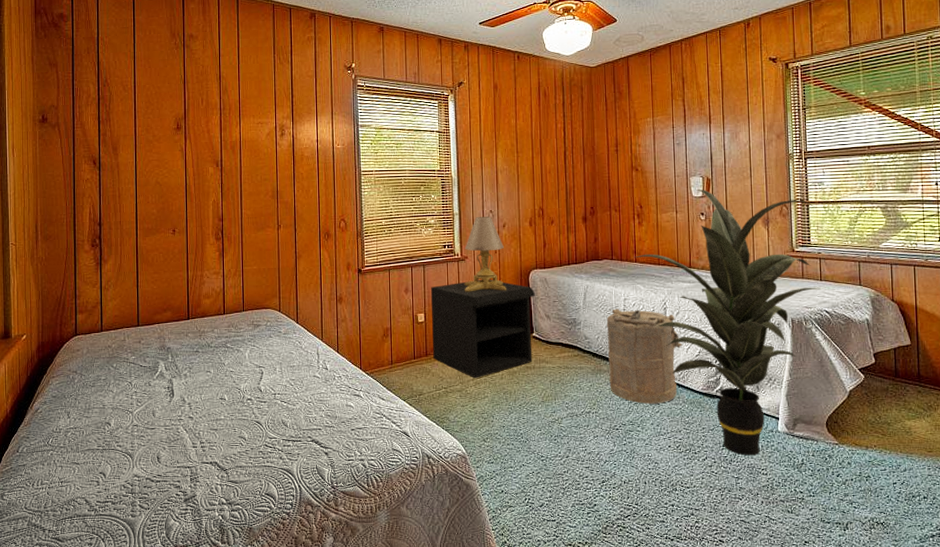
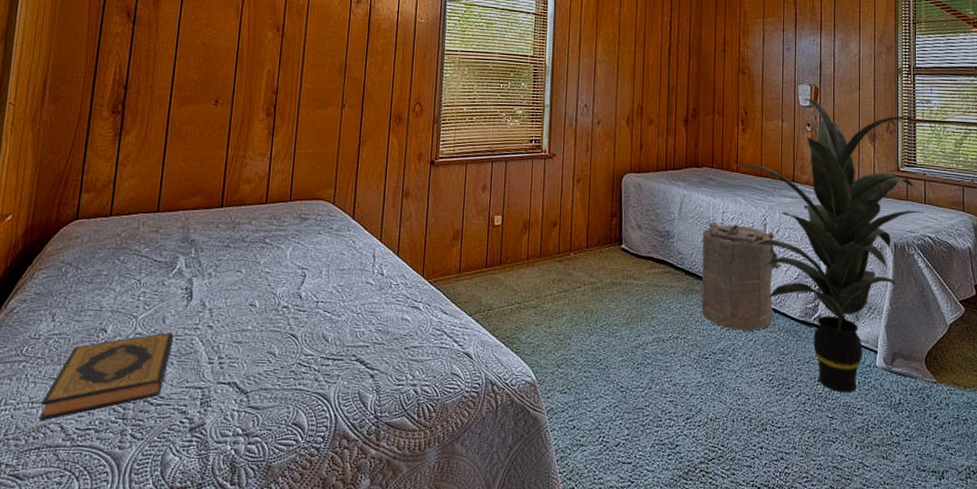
hardback book: none [68,424,163,497] -> present [39,332,174,421]
nightstand: present [430,281,535,378] -> none [508,182,627,293]
lamp: present [465,217,506,292] -> none [550,111,597,196]

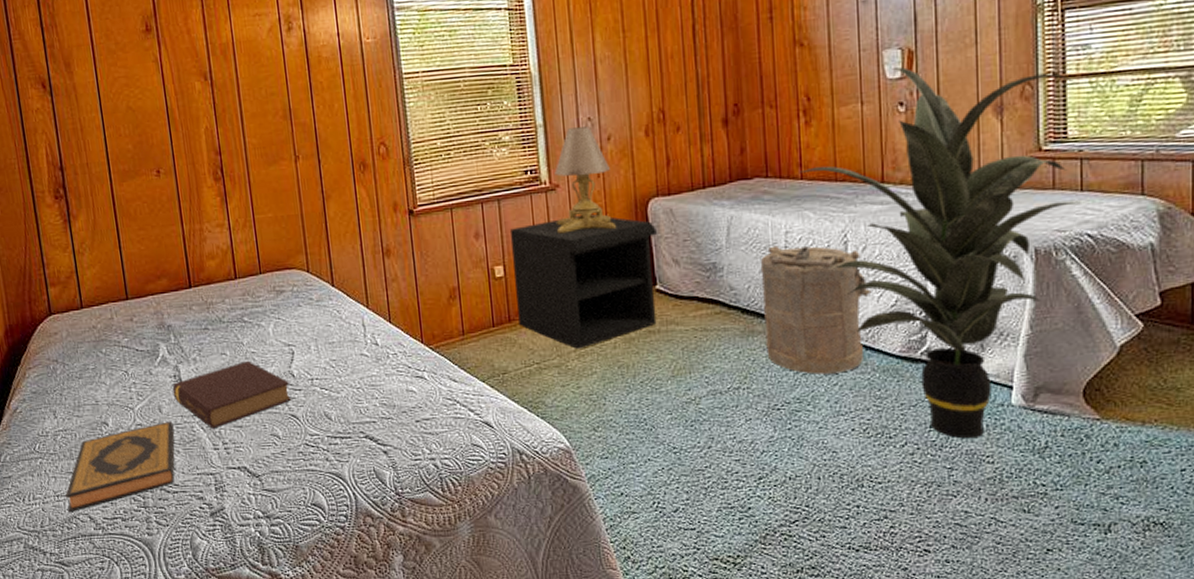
book: none [180,279,296,343] -> present [172,360,292,429]
nightstand: none [508,182,627,293] -> present [509,216,657,349]
lamp: none [550,111,597,196] -> present [554,126,616,234]

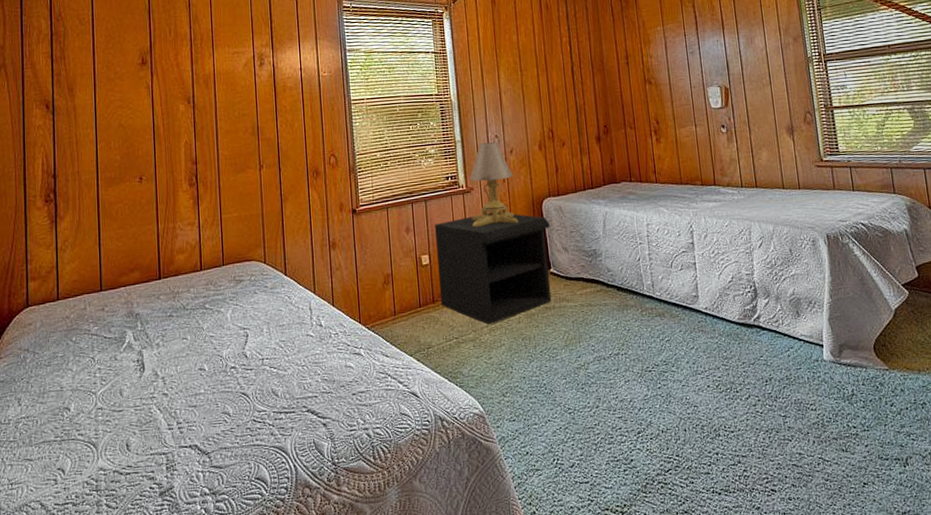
hardback book: present [66,421,175,513] -> none [20,404,133,501]
book: present [172,360,292,429] -> none [135,344,244,410]
laundry hamper: present [760,245,875,374] -> none [629,235,715,340]
indoor plant: present [799,67,1081,439] -> none [654,100,854,390]

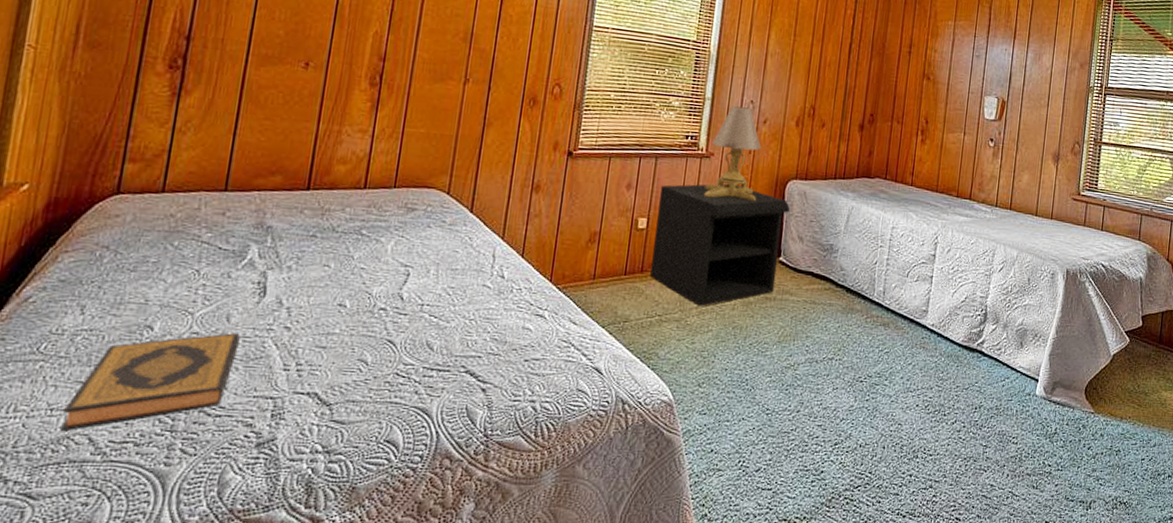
hardback book: none [20,404,133,501] -> present [60,333,240,432]

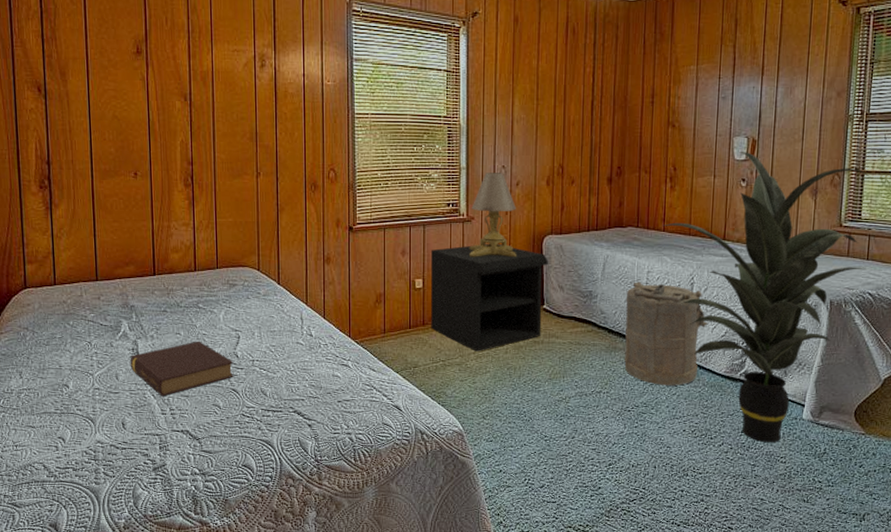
hardback book: present [60,333,240,432] -> none [24,388,128,461]
book: none [250,276,396,347] -> present [130,341,234,396]
laundry hamper: none [860,237,953,355] -> present [624,282,711,386]
indoor plant: none [910,111,1108,421] -> present [662,152,872,443]

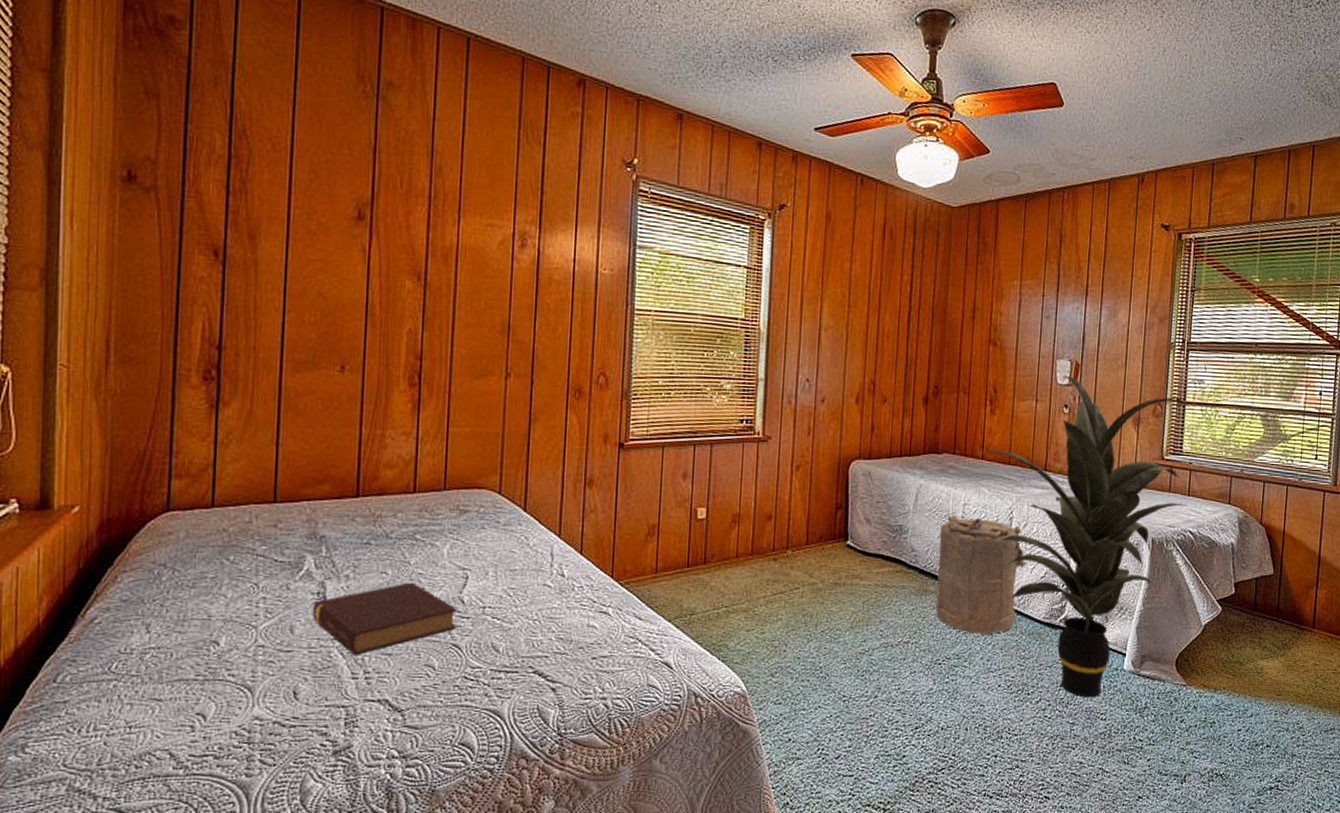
nightstand: present [430,245,548,351] -> none [714,469,854,595]
lamp: present [469,173,516,258] -> none [764,386,820,485]

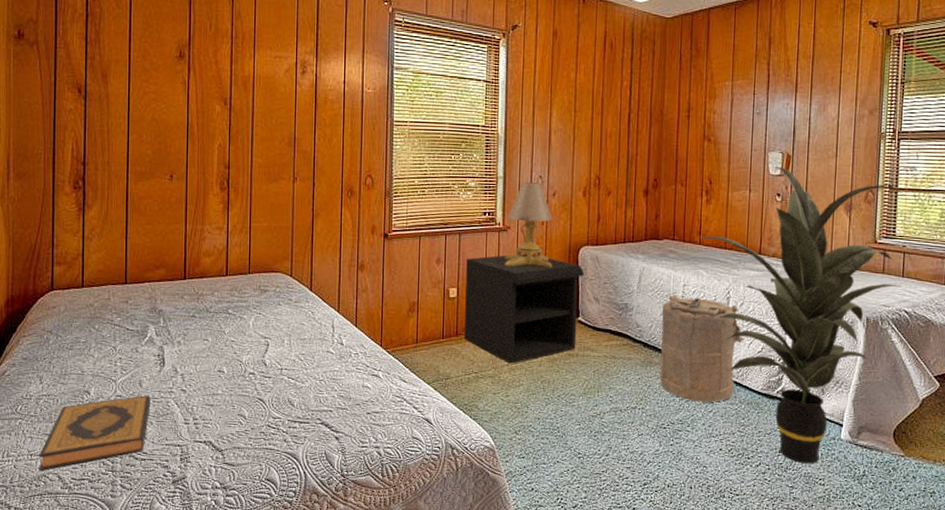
hardback book: none [141,644,306,748] -> present [39,395,151,472]
book: present [312,582,458,655] -> none [155,347,262,405]
nightstand: none [714,469,854,595] -> present [464,255,584,364]
lamp: none [764,386,820,485] -> present [505,182,552,268]

